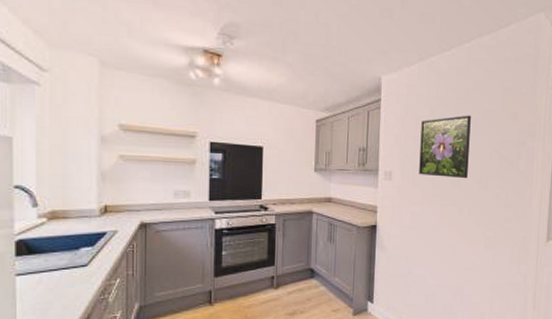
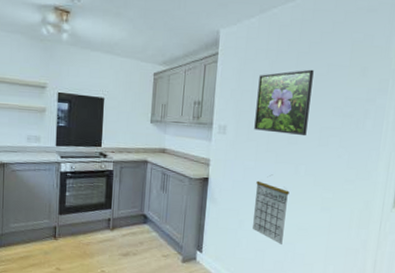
calendar: none [422,217,455,286] -> present [253,174,289,244]

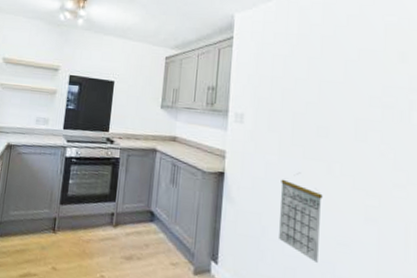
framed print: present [254,69,314,136] -> none [276,54,342,129]

